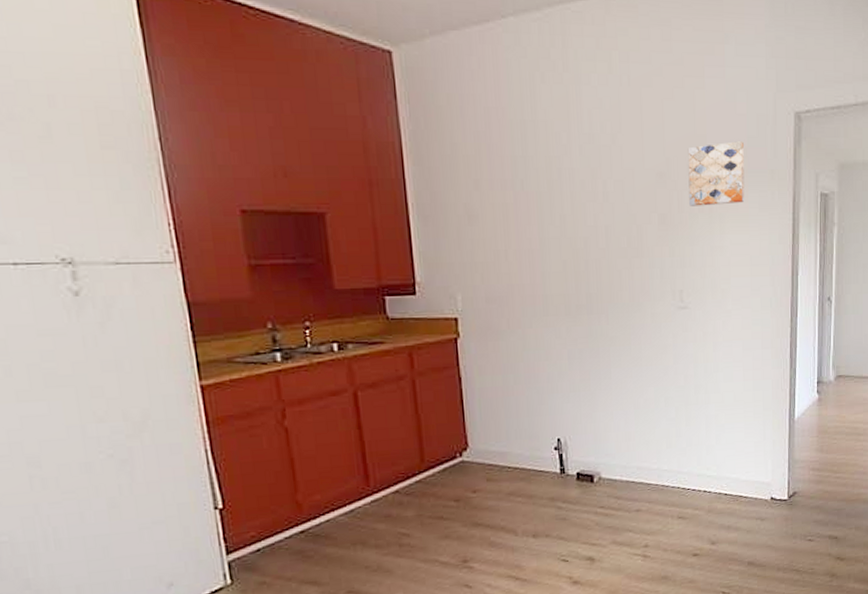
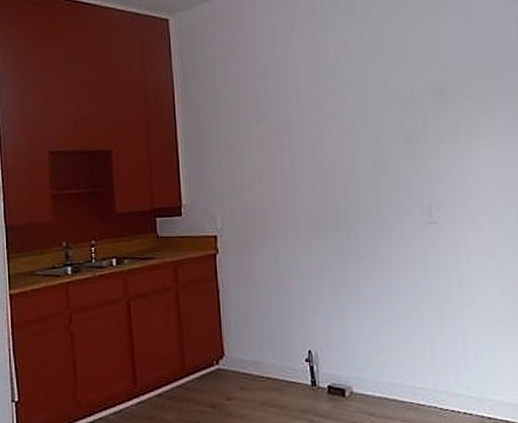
wall art: present [687,141,745,206] -> none [430,63,492,126]

